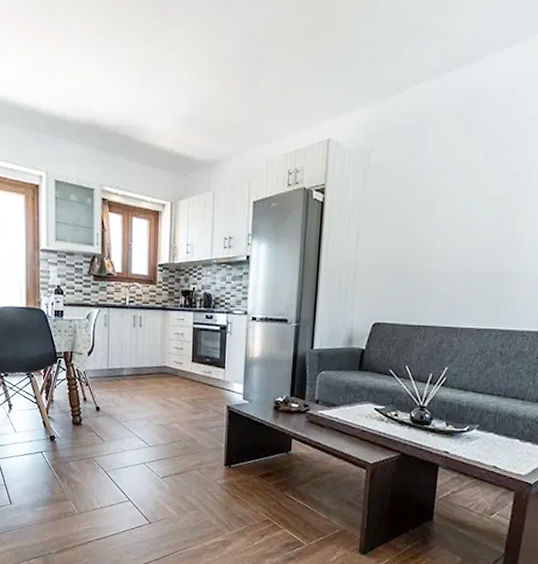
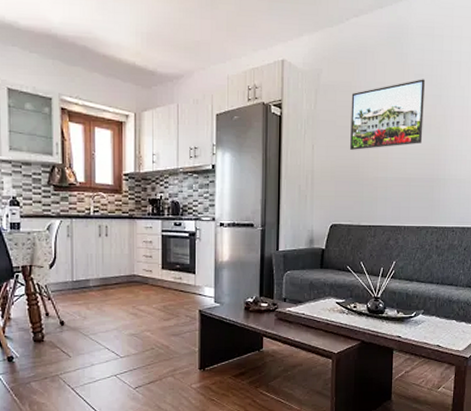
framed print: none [401,154,501,239] -> present [350,79,426,150]

